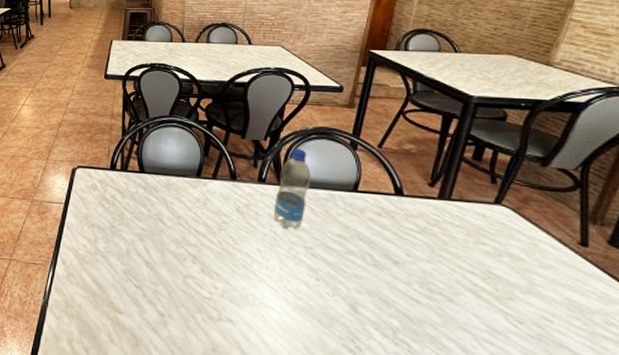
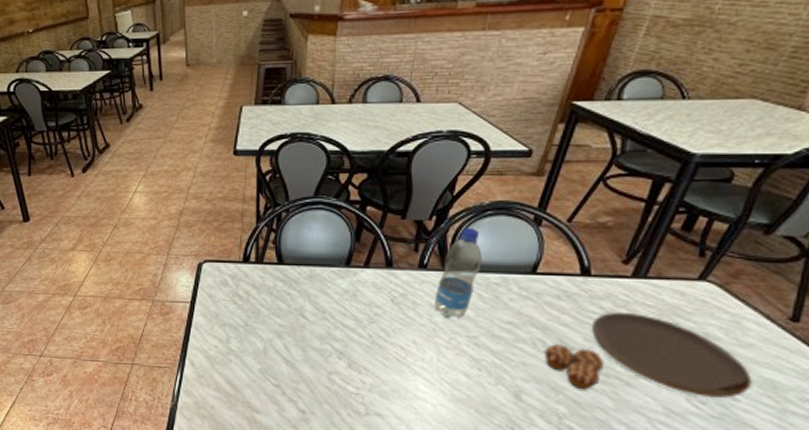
cupcake: none [372,258,428,305] -> present [544,344,606,390]
plate: none [410,230,560,318] -> present [591,311,752,399]

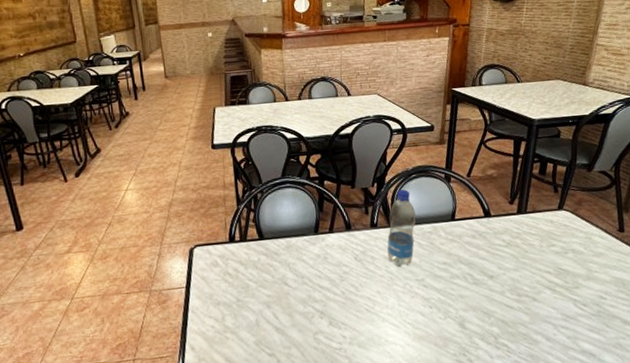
cupcake: present [544,344,606,390] -> none [473,275,516,311]
plate: present [591,311,752,399] -> none [500,241,610,301]

